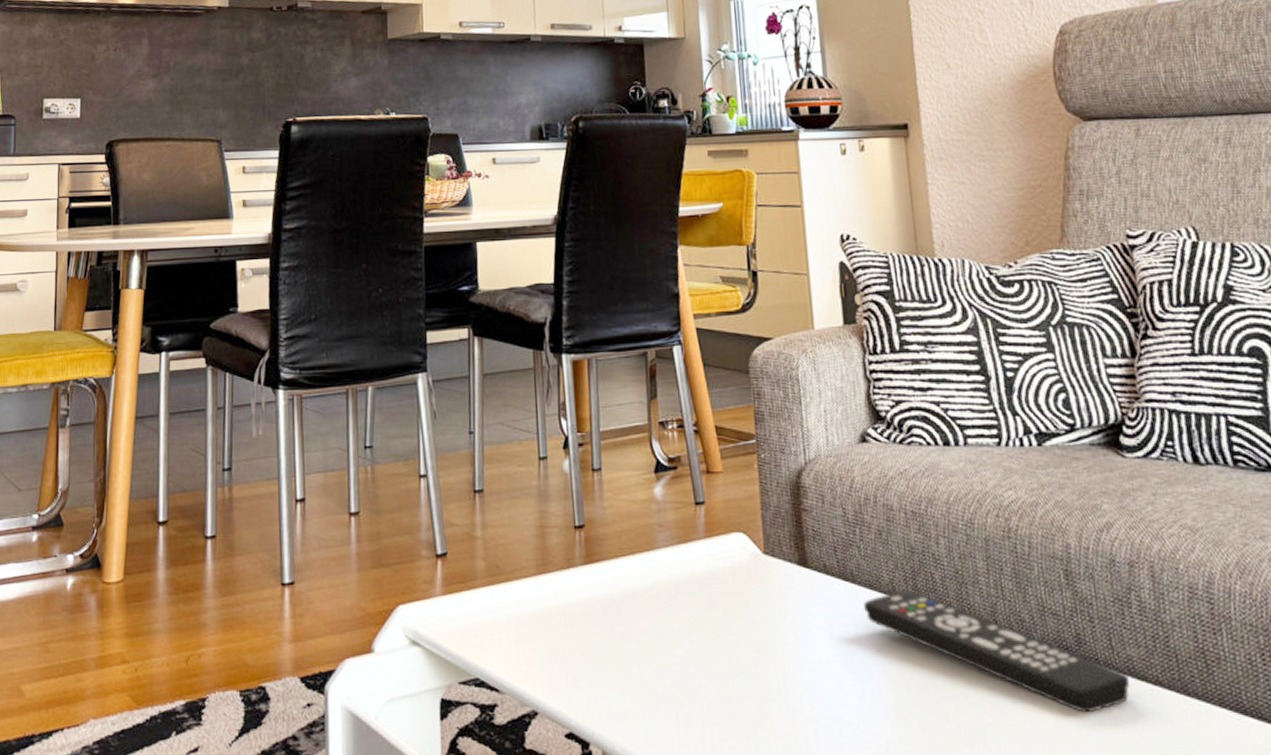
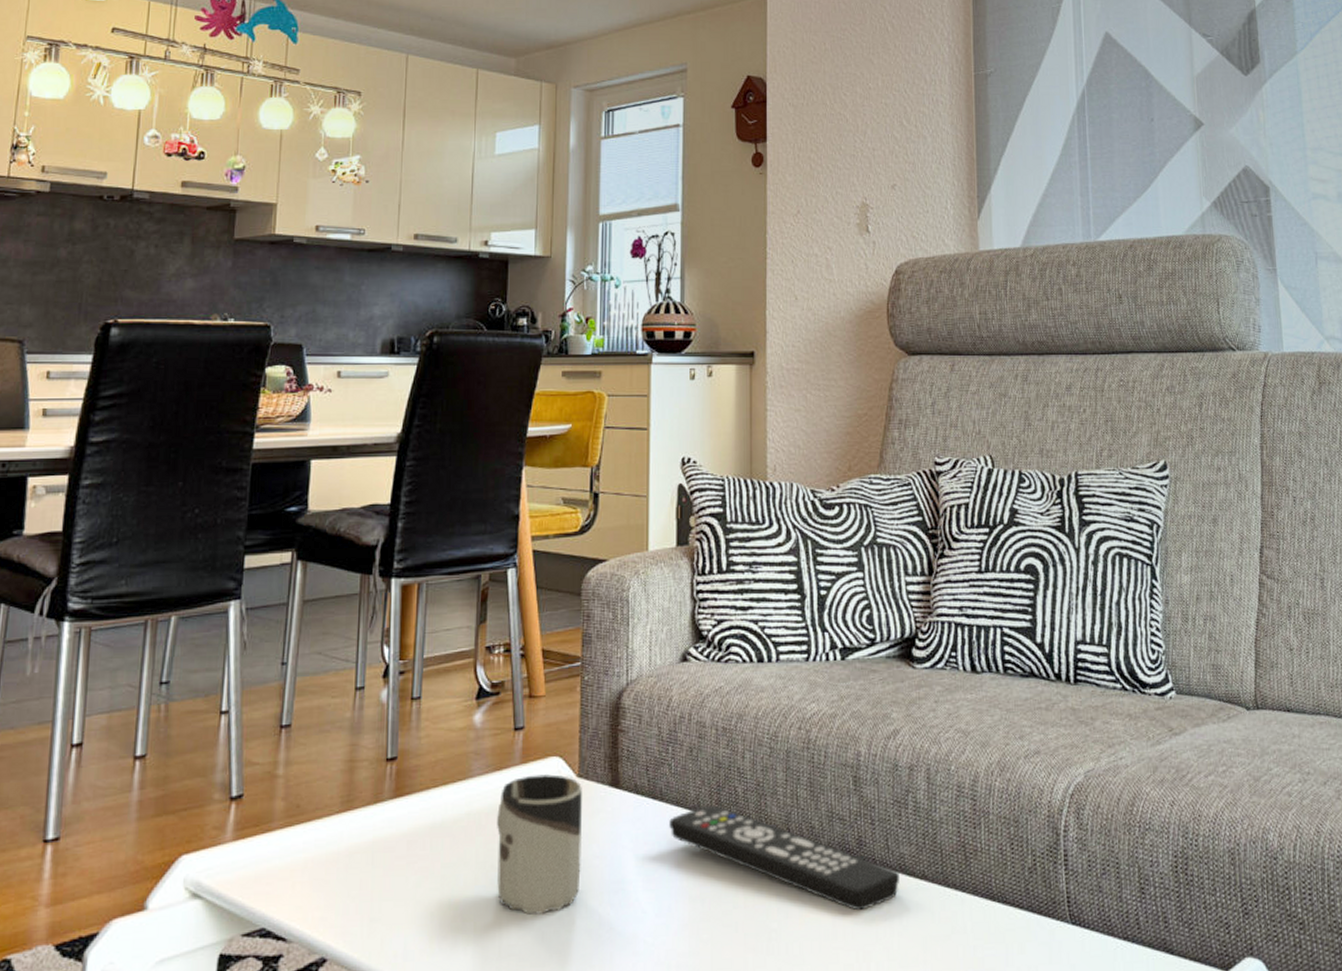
cup: none [686,549,777,687] -> present [497,774,583,915]

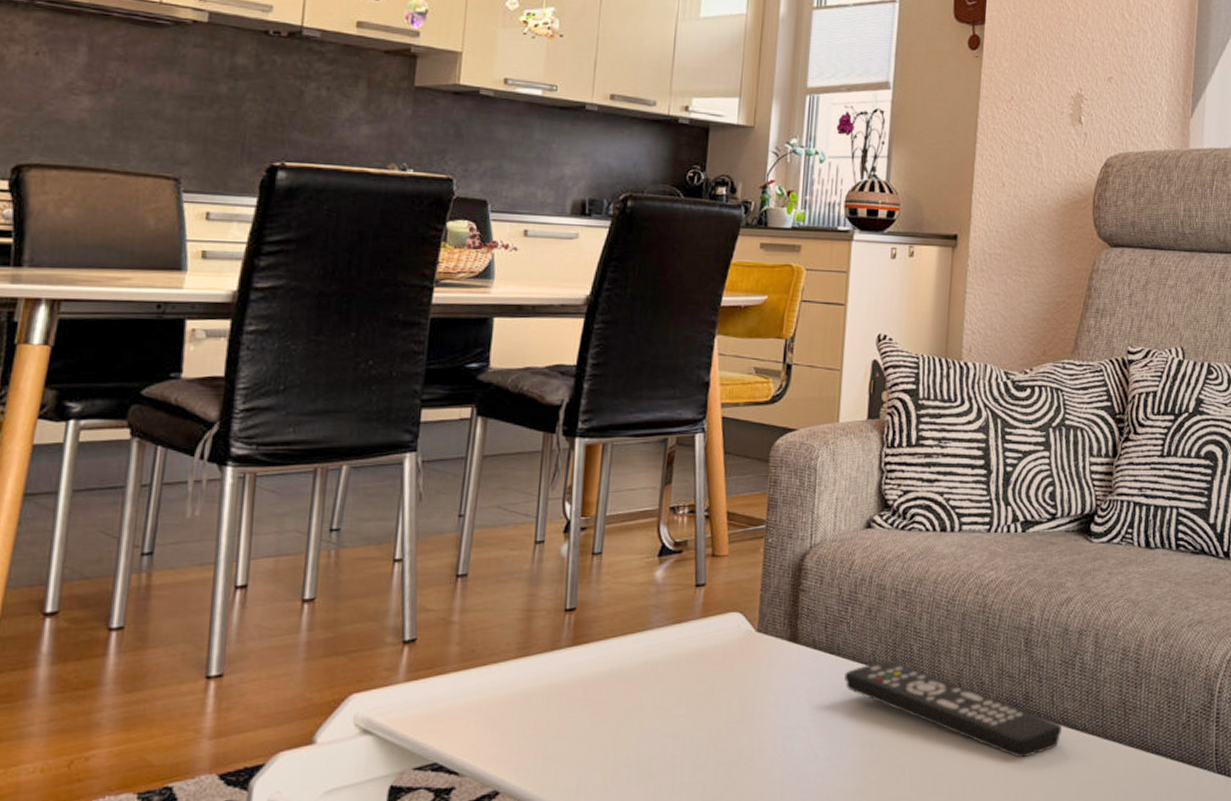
cup: present [497,774,583,915] -> none [672,629,761,756]

